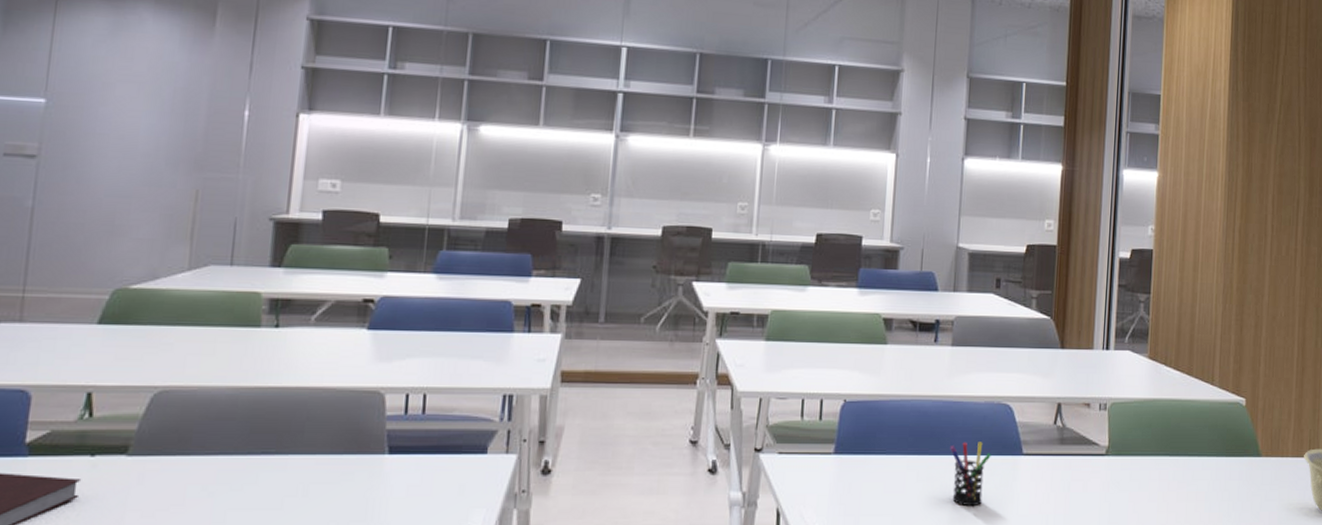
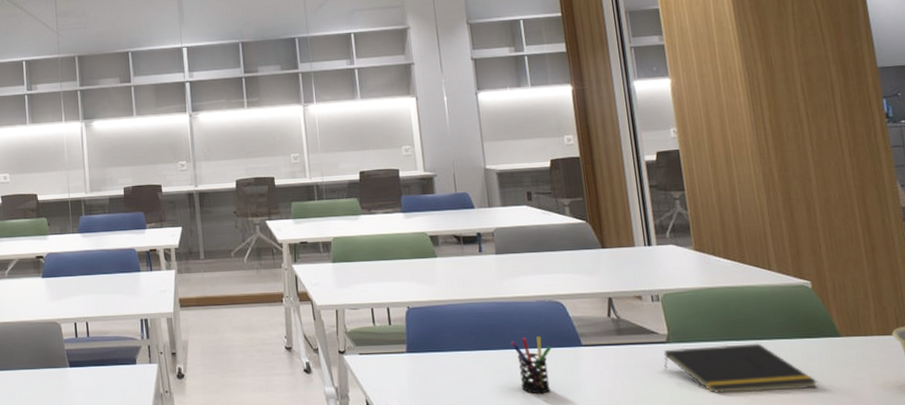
notepad: none [1098,460,1234,511] -> present [664,343,818,393]

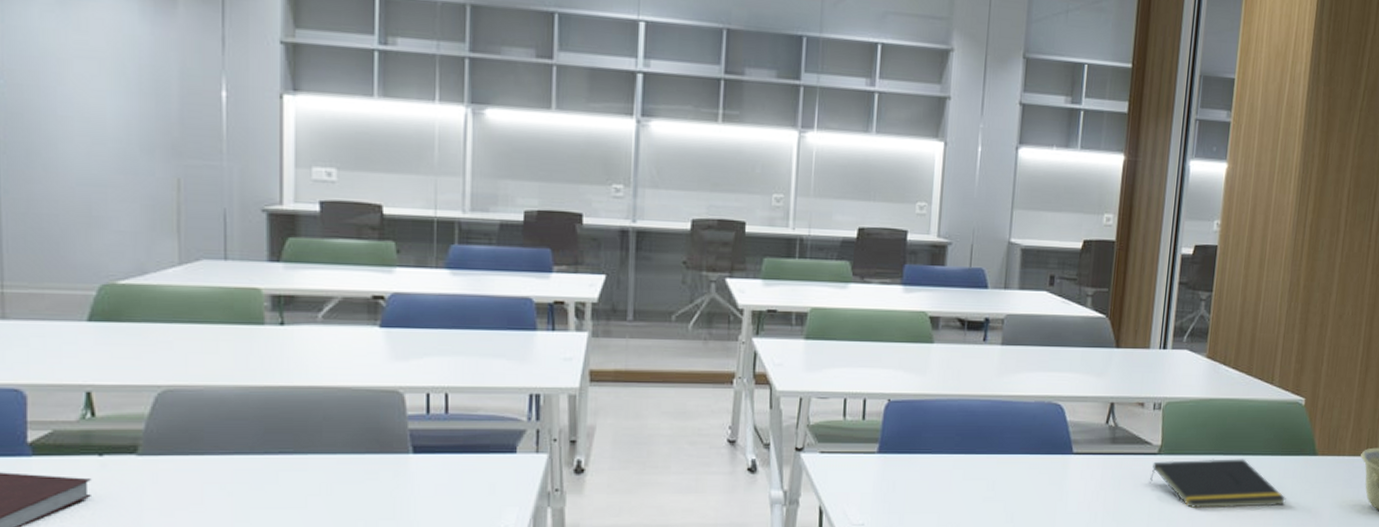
pen holder: present [511,336,552,394] -> none [998,441,1040,505]

